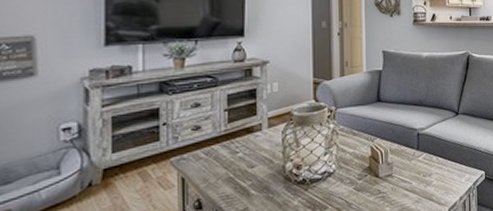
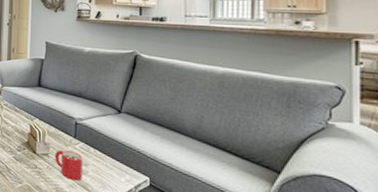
mug: none [399,164,427,196] -> present [55,150,83,181]

